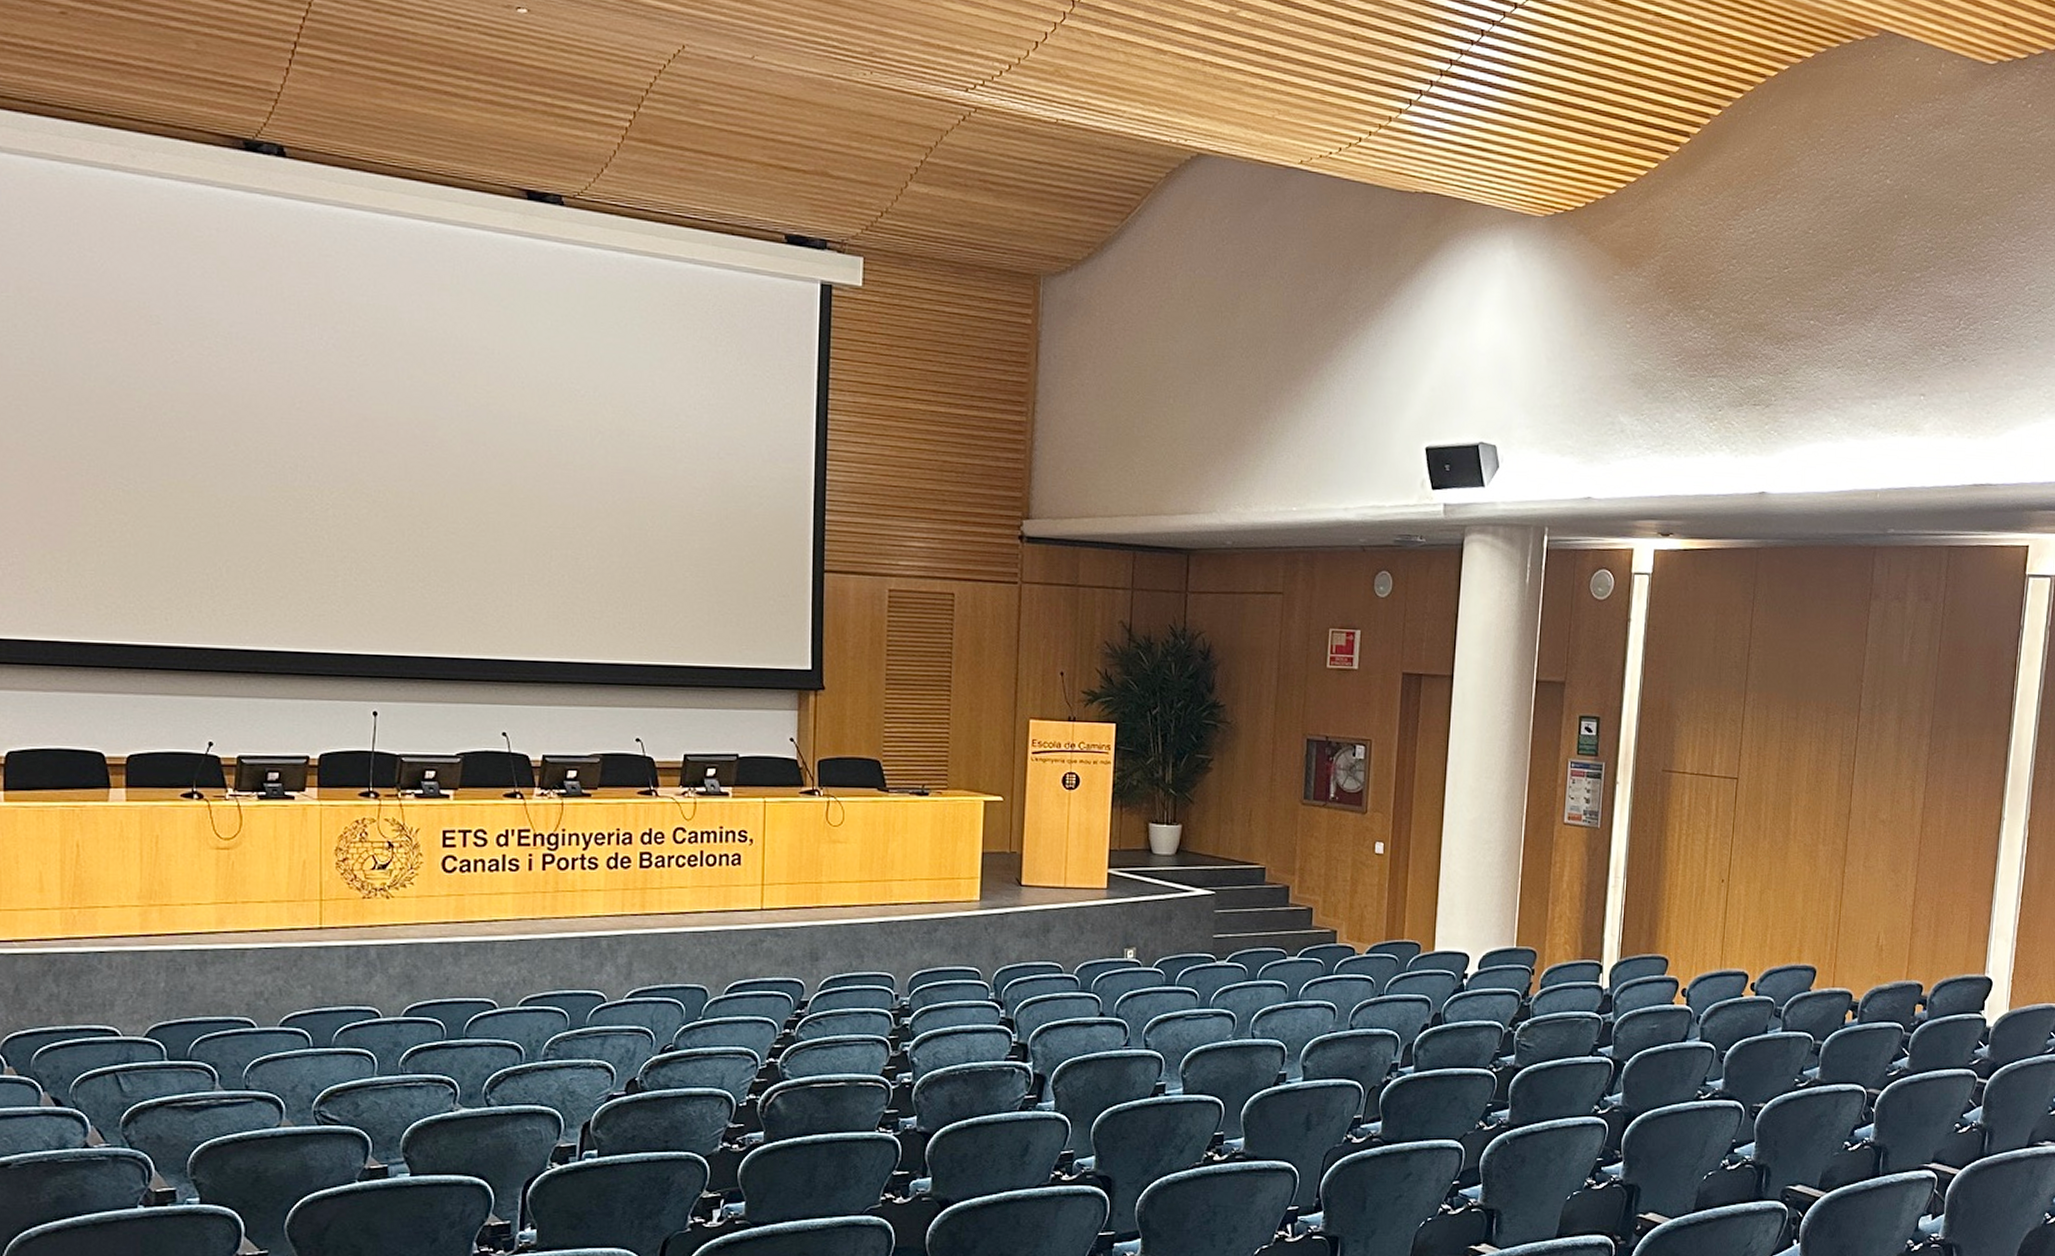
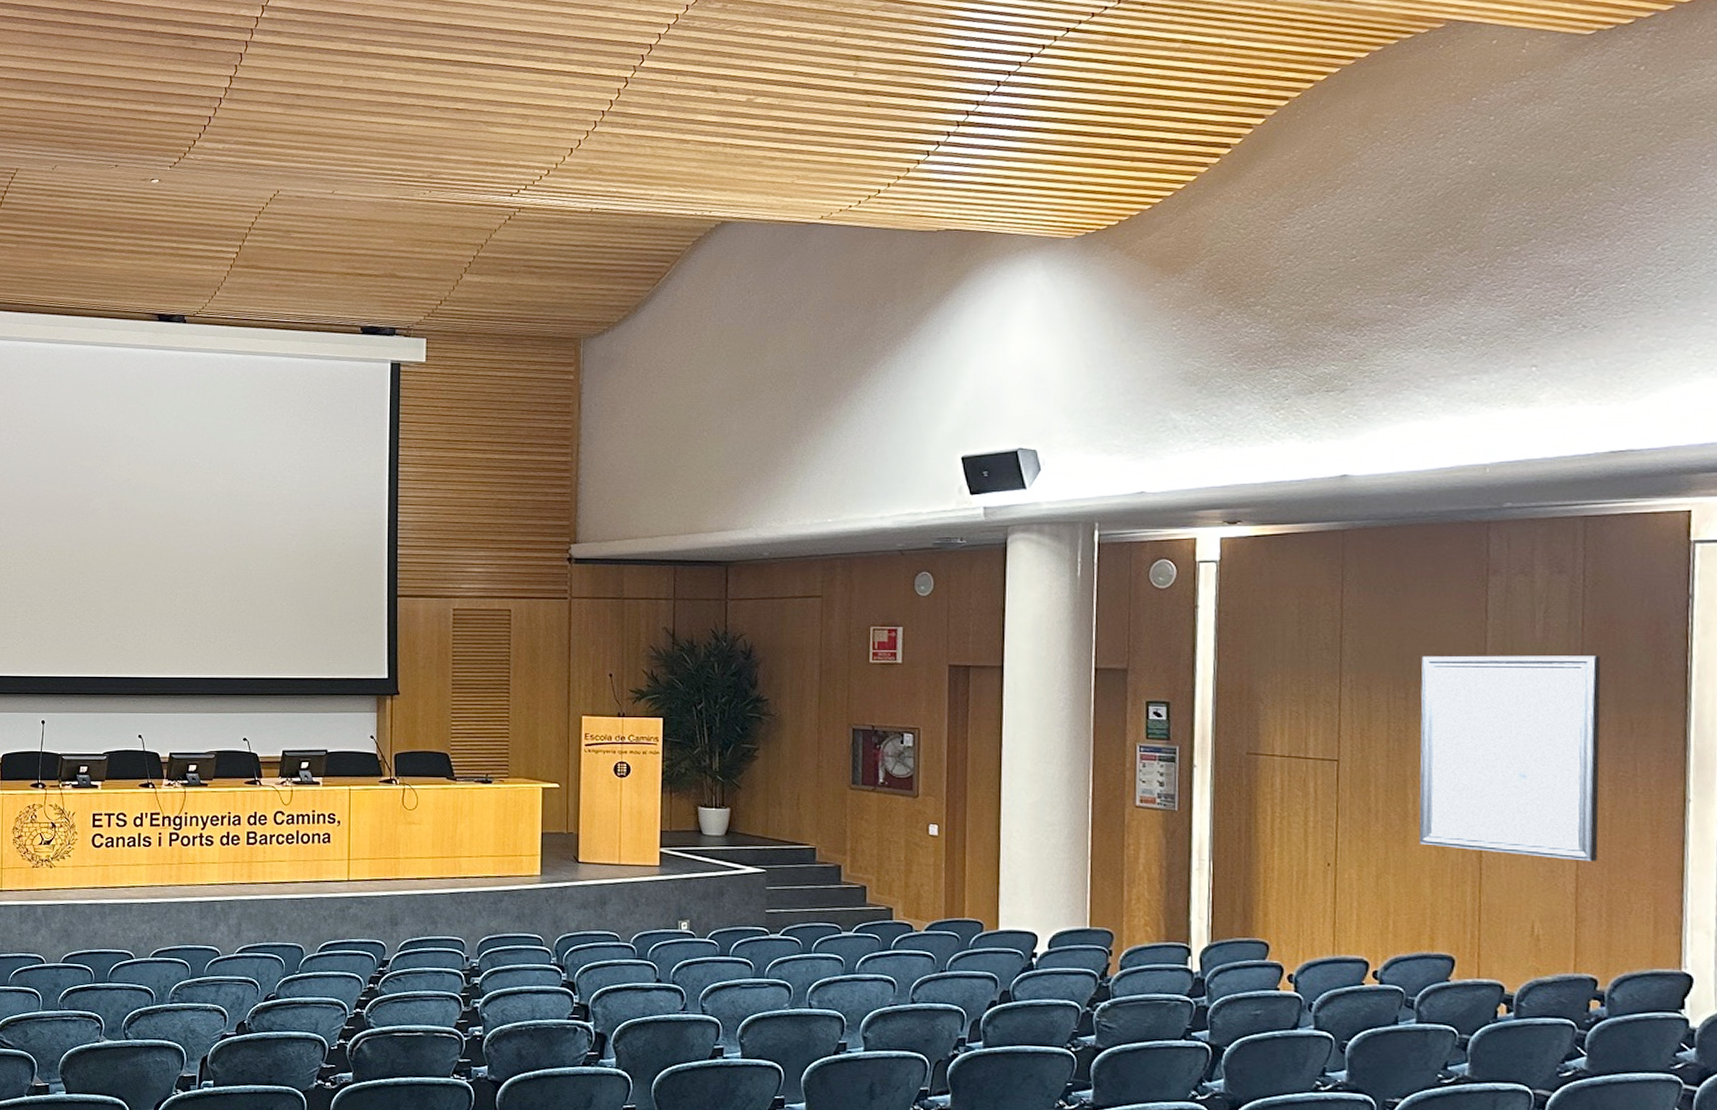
wall art: none [1797,677,1950,876] -> present [1419,655,1601,862]

